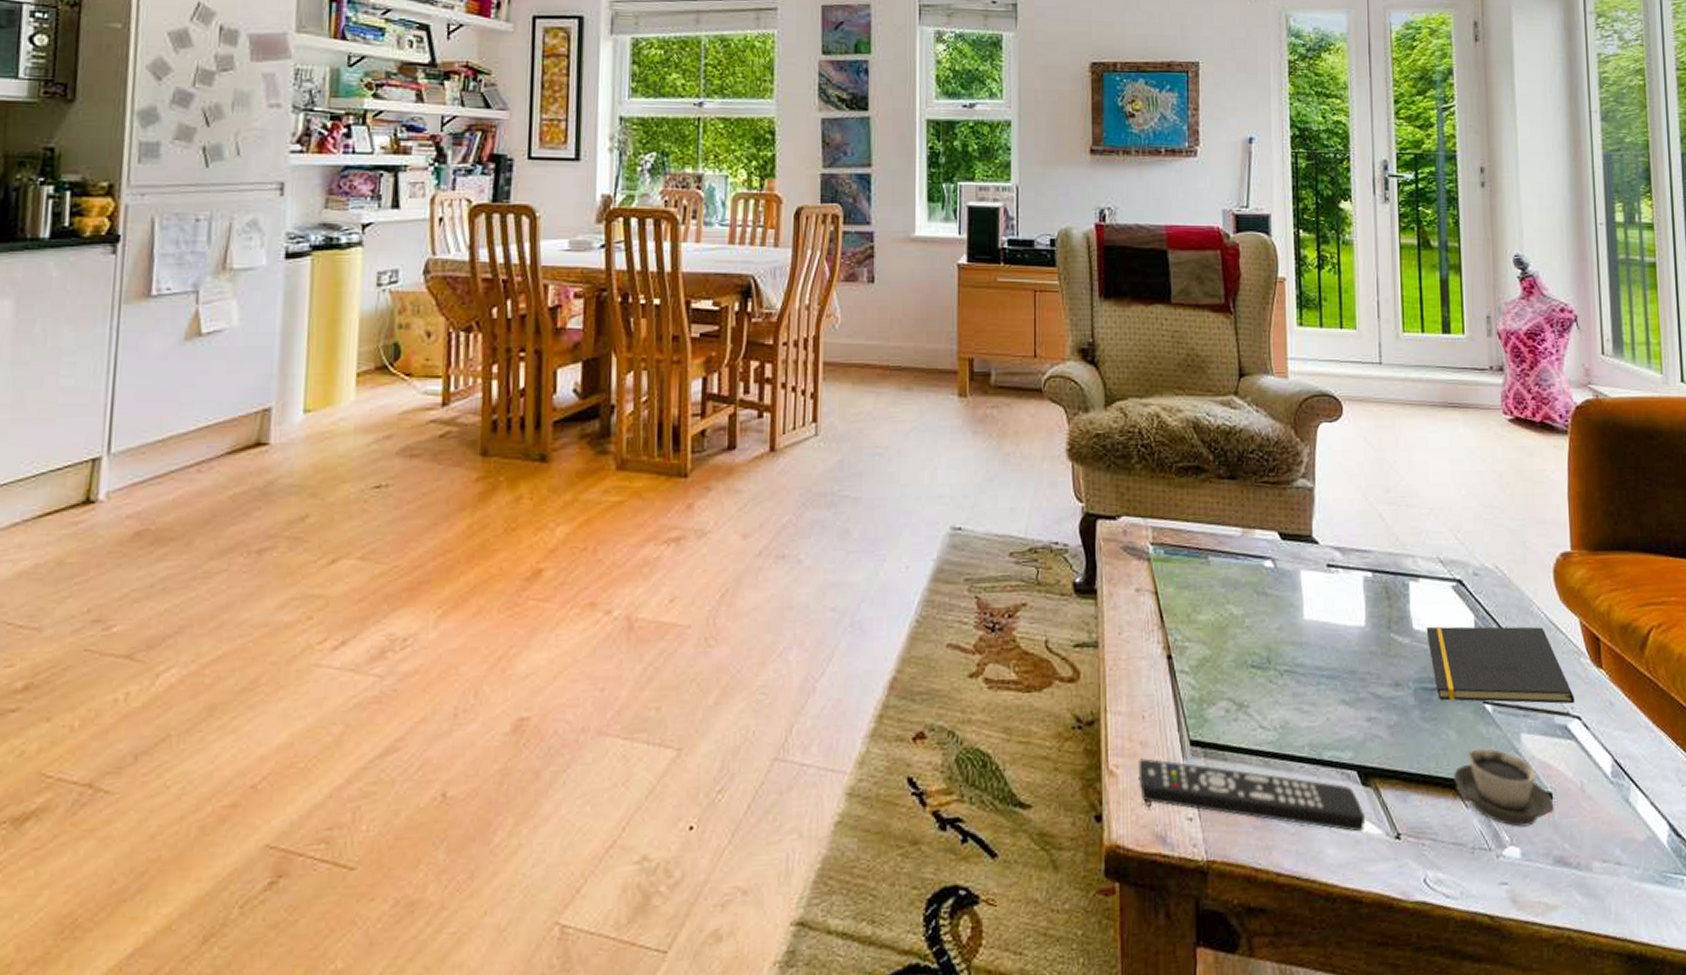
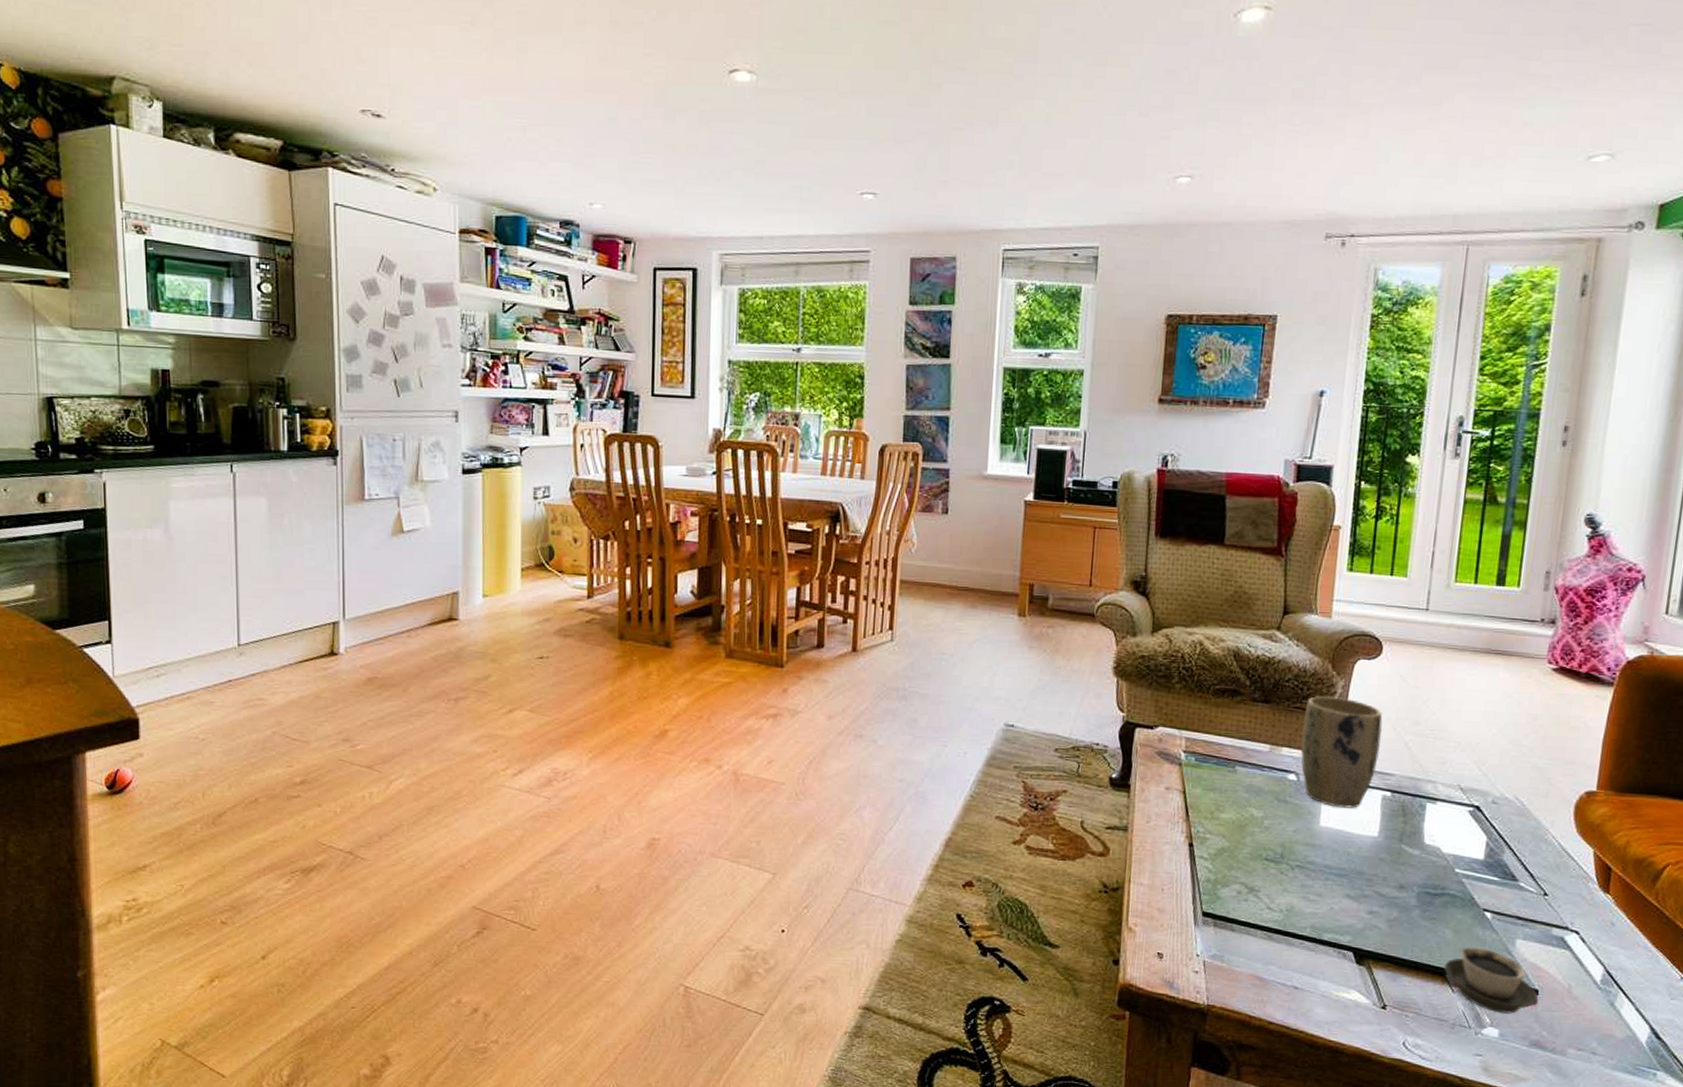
remote control: present [1138,758,1366,832] -> none [1153,921,1356,999]
plant pot: none [1273,467,1355,596] -> present [1300,696,1383,808]
notepad: present [1426,626,1575,704] -> none [1437,842,1576,921]

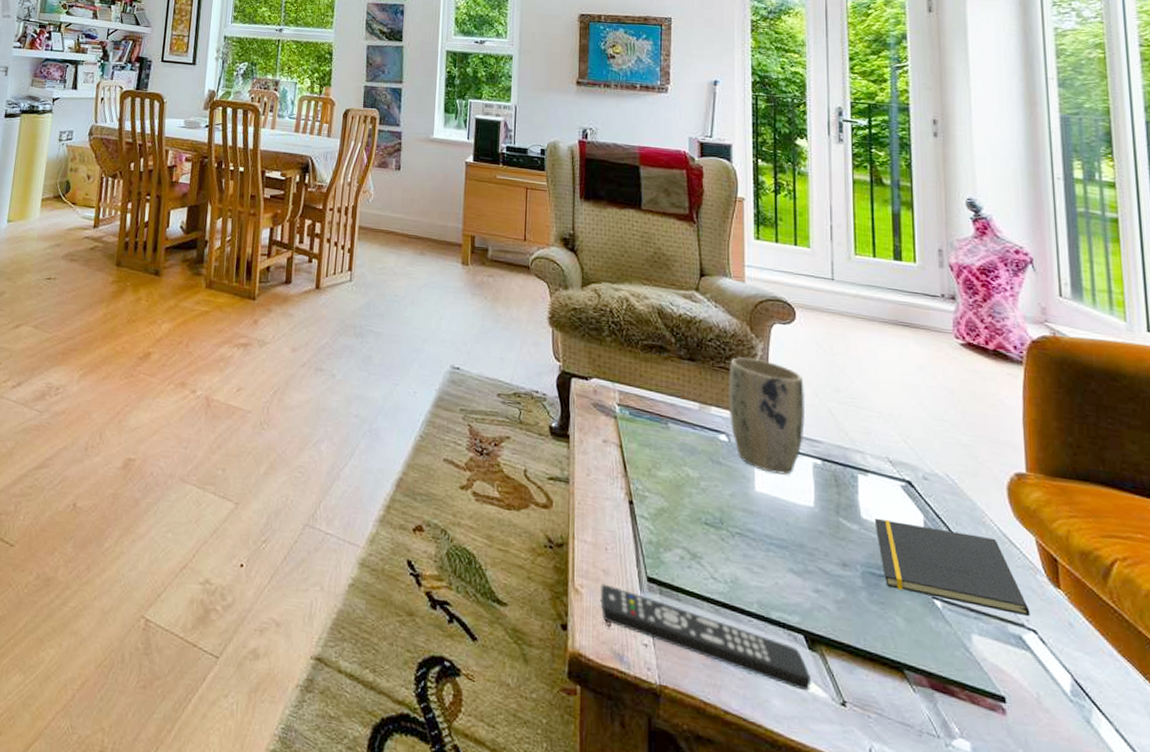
remote control: none [1153,921,1356,999] -> present [600,583,812,691]
notepad: none [1437,842,1576,921] -> present [874,518,1030,617]
cup: present [1444,947,1539,1014] -> none [901,639,1008,724]

